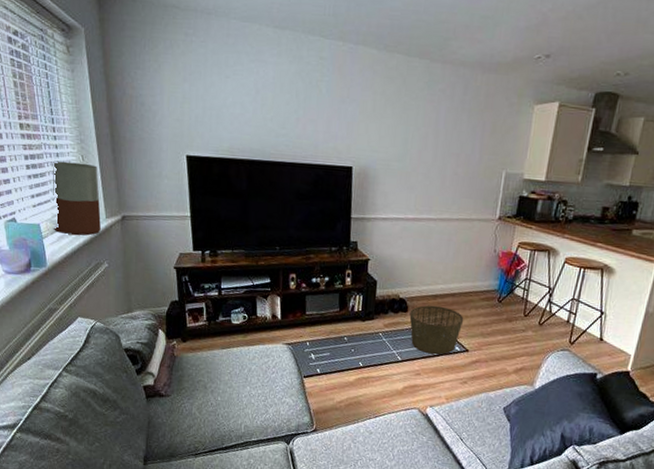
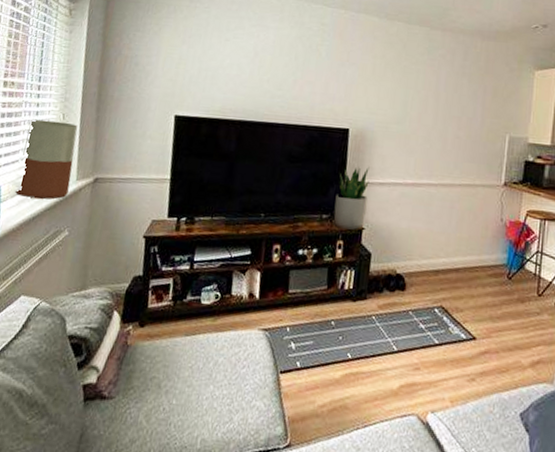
planter: none [342,203,373,261] -> present [333,166,370,230]
basket: present [409,305,464,355] -> none [407,282,470,344]

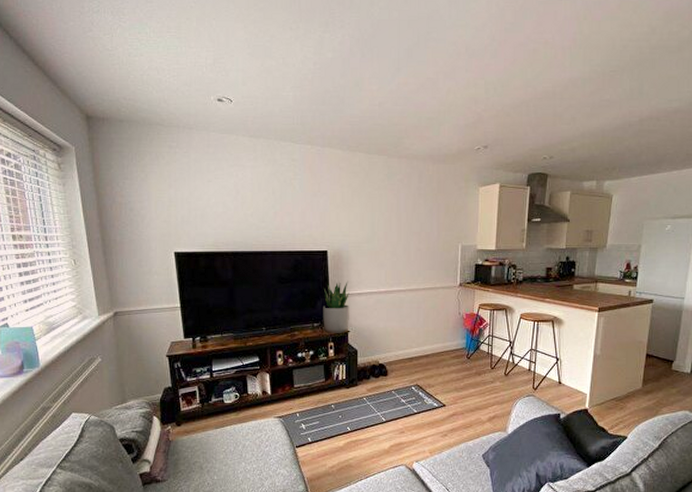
vase: present [14,119,78,199] -> none [46,266,93,335]

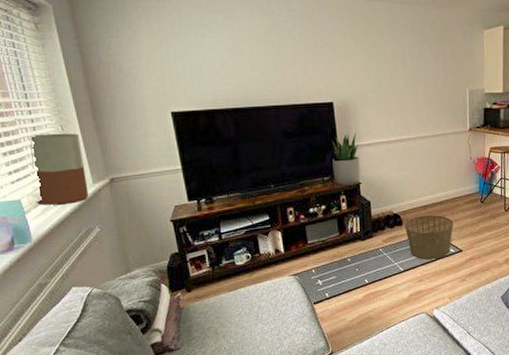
vase: none [46,266,93,335] -> present [30,133,88,206]
basket: none [390,367,439,413] -> present [405,215,454,260]

